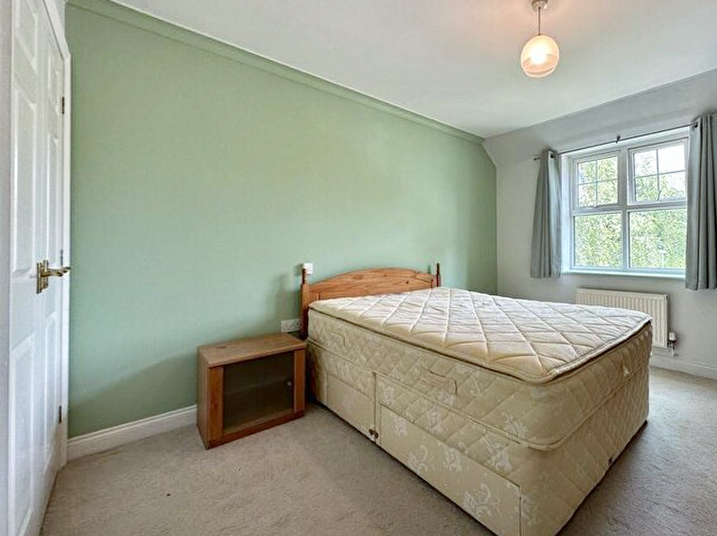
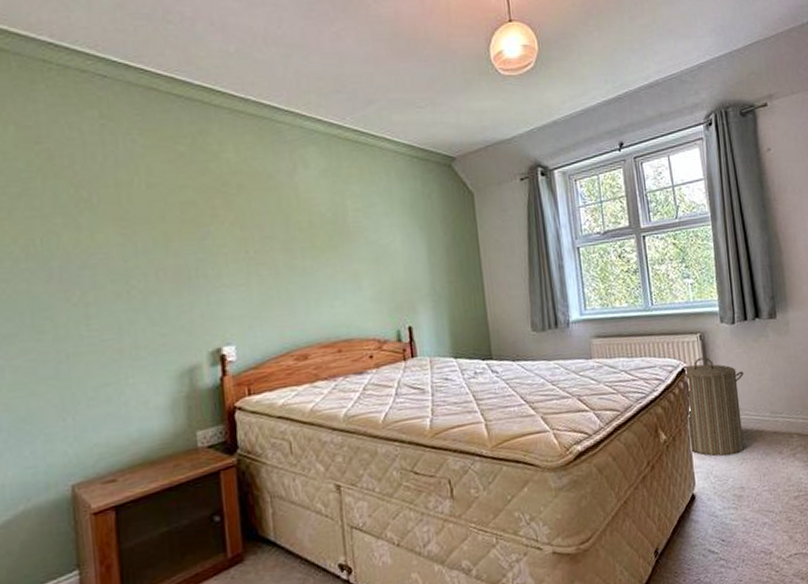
laundry hamper: none [647,313,701,395] -> present [686,357,744,457]

